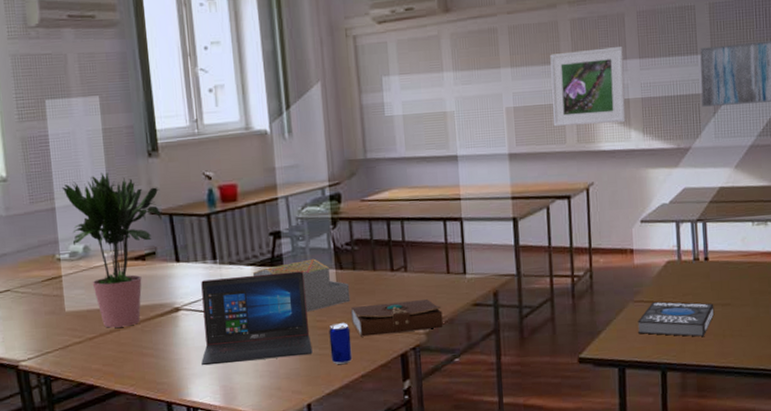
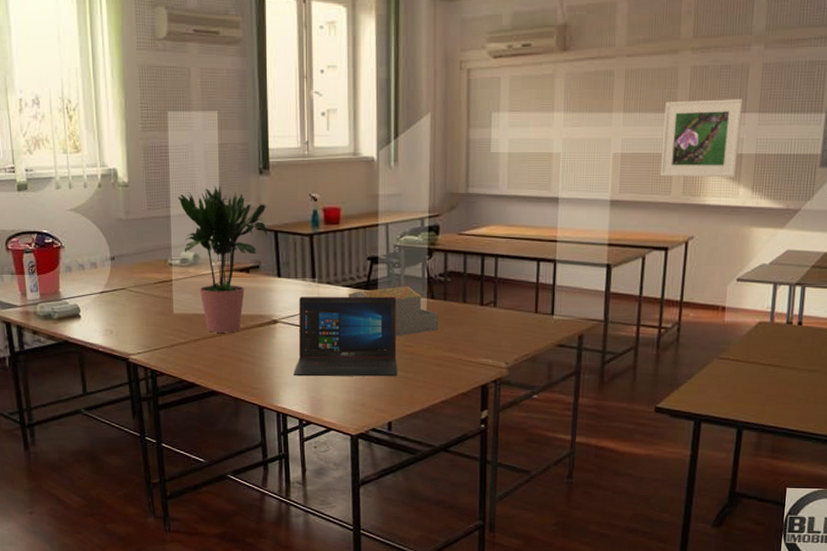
beer can: present [329,322,353,365] -> none [414,349,436,389]
book: present [350,299,443,337] -> none [437,335,526,365]
book: present [638,301,715,337] -> none [719,360,801,400]

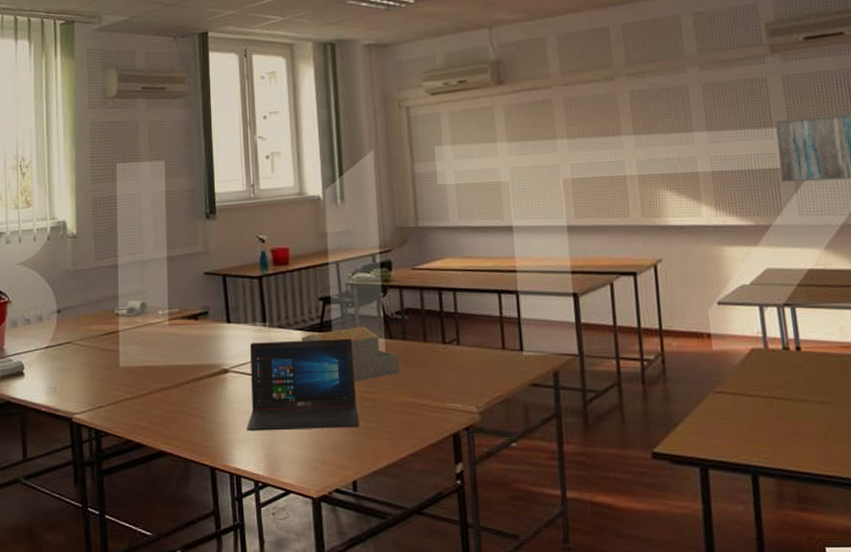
potted plant: present [178,186,268,333] -> none [125,232,216,386]
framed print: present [659,99,743,178] -> none [609,119,695,199]

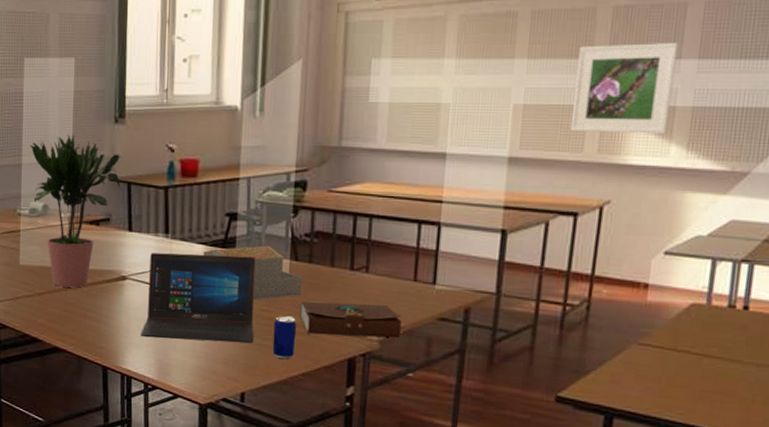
potted plant: none [125,232,216,386] -> present [30,134,122,288]
beer can: none [377,395,401,441] -> present [272,315,297,360]
book: none [399,376,499,412] -> present [299,302,402,339]
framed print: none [609,119,695,199] -> present [570,43,678,134]

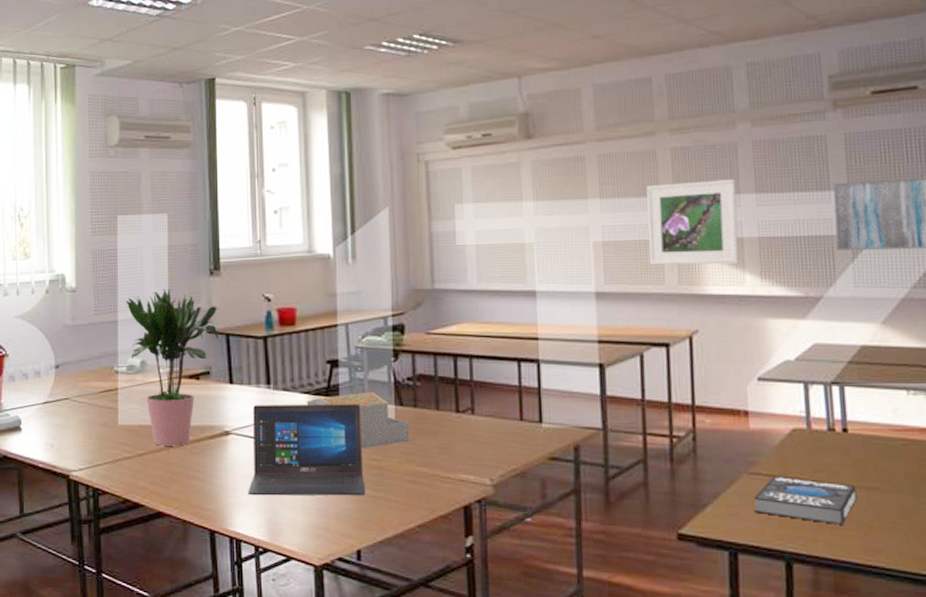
beer can: present [272,315,297,360] -> none [384,463,409,511]
book: present [299,302,402,339] -> none [409,447,514,482]
book: none [638,347,746,398] -> present [754,475,857,525]

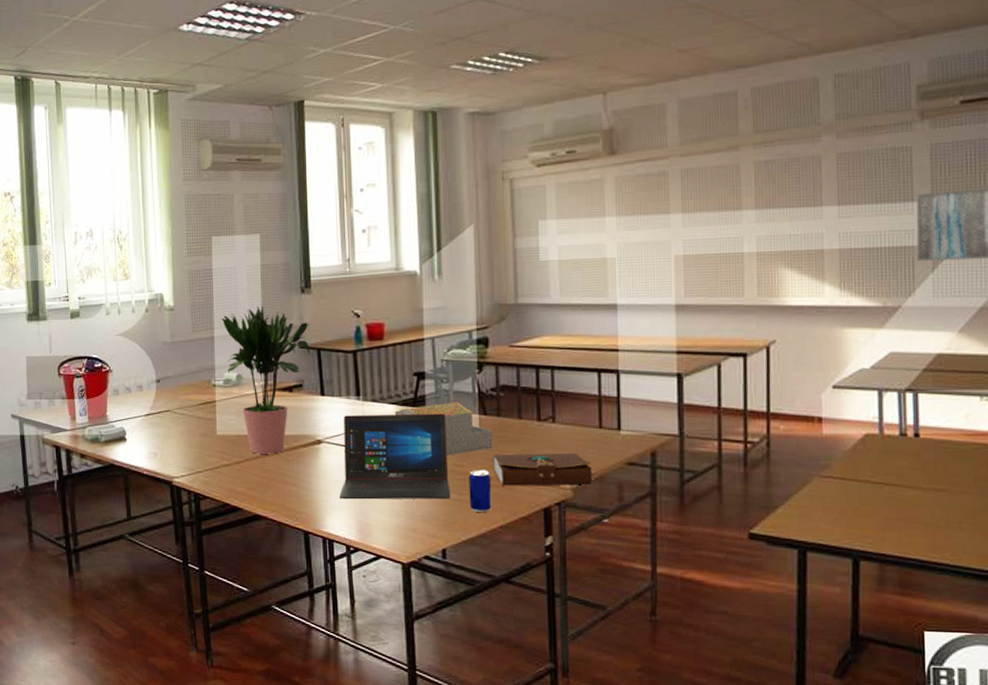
beer can: none [384,463,409,511] -> present [468,469,492,513]
book: none [409,447,514,482] -> present [492,453,592,486]
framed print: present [646,179,739,265] -> none [728,192,819,277]
book: present [754,475,857,525] -> none [825,478,925,524]

